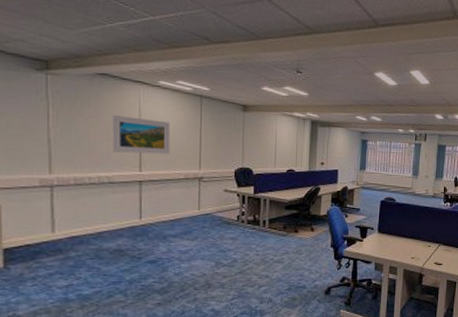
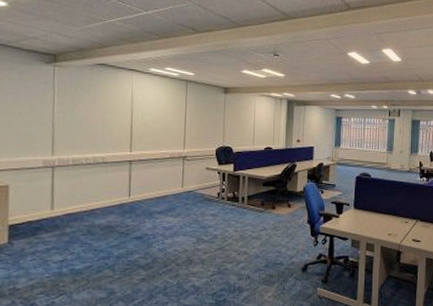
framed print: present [112,115,171,155] -> none [107,101,159,136]

